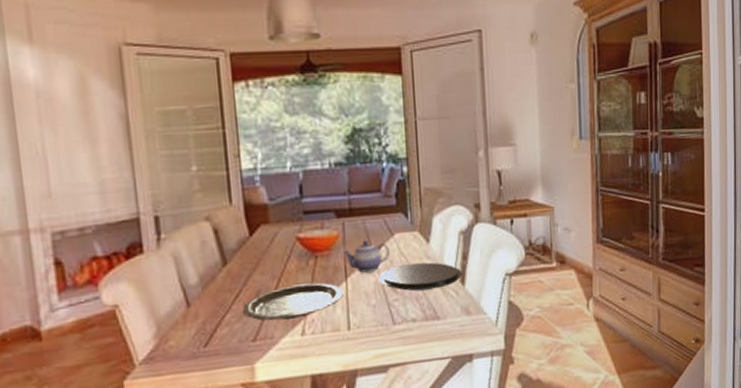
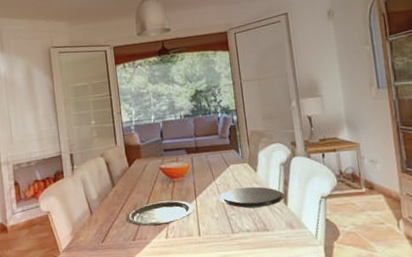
teapot: present [342,240,390,273] -> none [192,169,227,194]

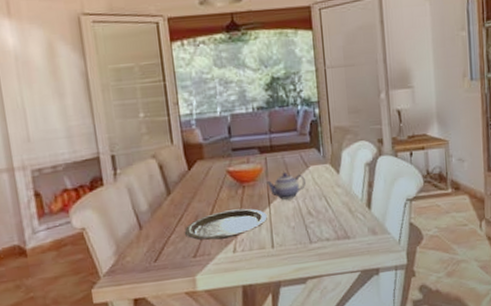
teapot: none [192,169,227,194] -> present [265,172,306,200]
plate: present [219,186,285,209] -> none [296,190,369,215]

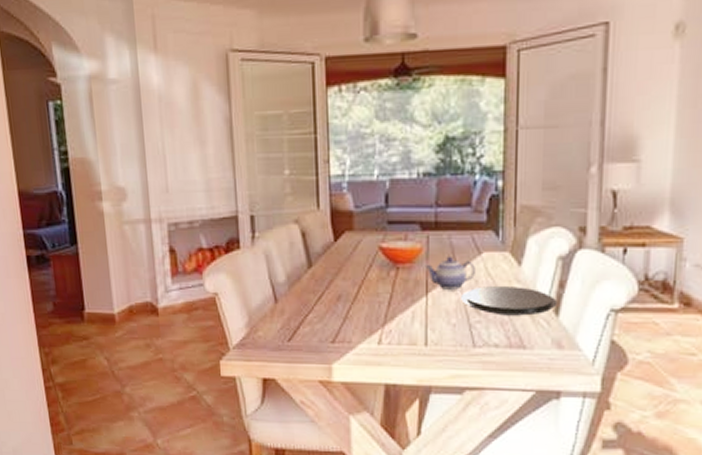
plate: present [185,208,267,241] -> none [325,294,423,327]
plate: none [296,190,369,215] -> present [461,285,558,316]

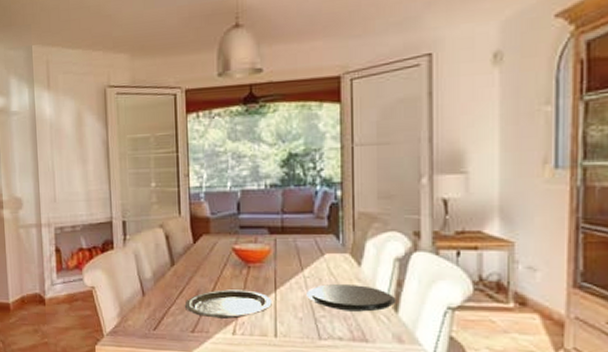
plate: none [325,294,423,327] -> present [185,289,272,319]
teapot: present [424,256,475,290] -> none [273,256,319,287]

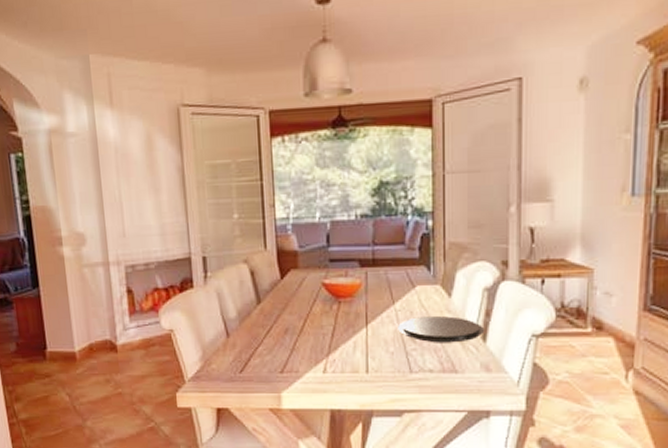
plate: present [185,289,272,319] -> none [273,326,363,357]

